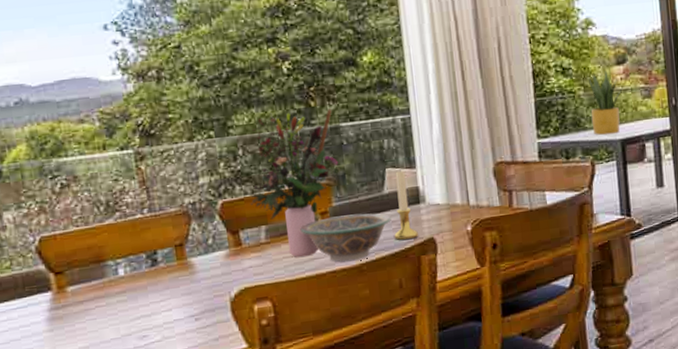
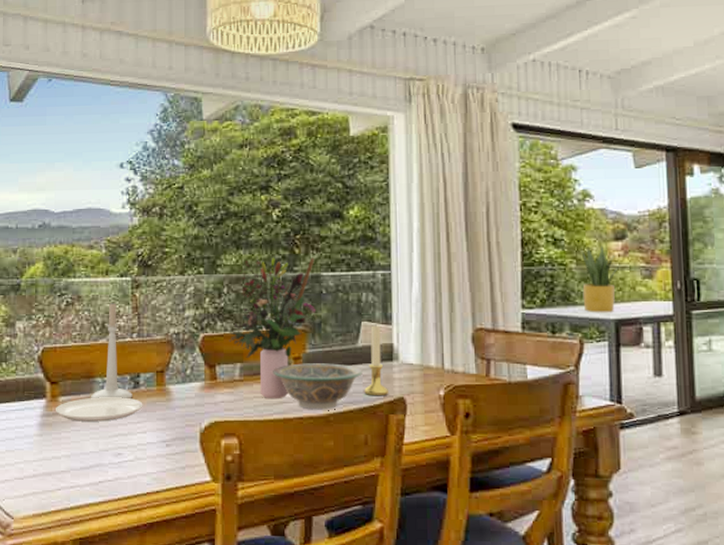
plate: none [65,277,165,310] -> present [56,397,143,422]
candlestick: none [103,179,152,283] -> present [90,303,132,400]

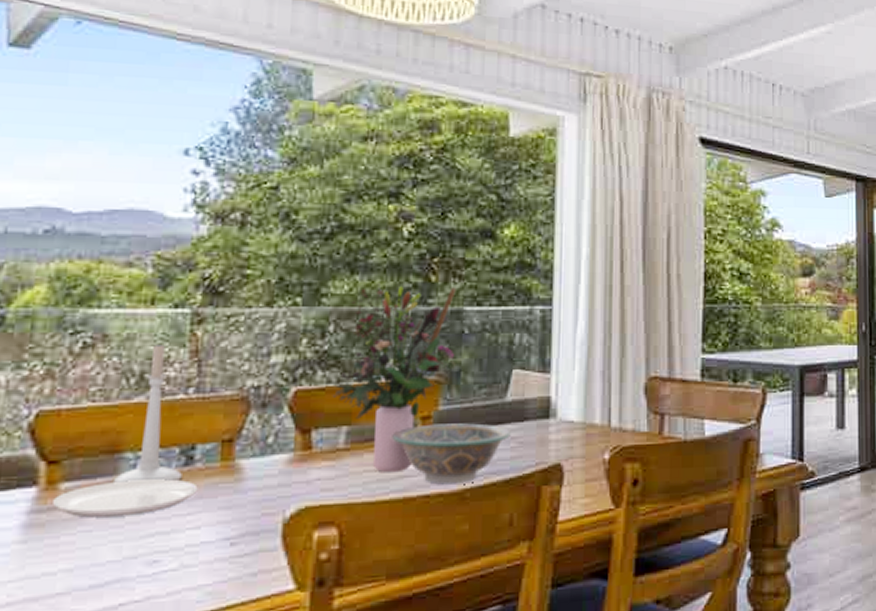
candle holder: present [364,324,388,396] -> none [511,373,542,464]
planter: present [581,245,620,313] -> none [767,281,807,359]

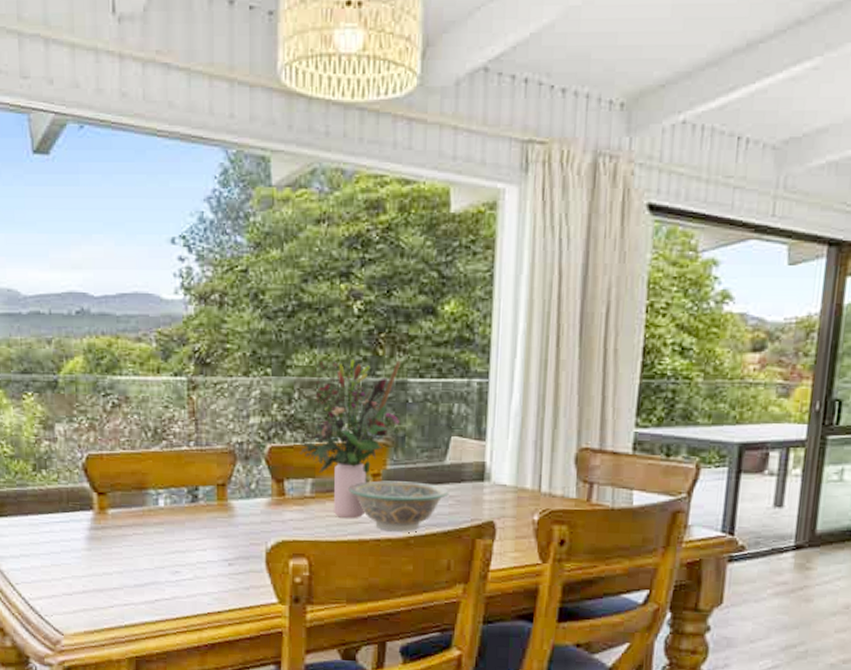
plate: present [53,479,198,518] -> none [105,510,202,537]
candlestick: present [112,345,182,483] -> none [143,406,190,514]

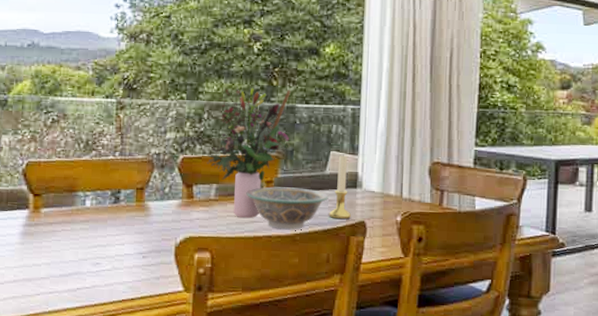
candle holder: none [450,440,477,519] -> present [329,154,351,220]

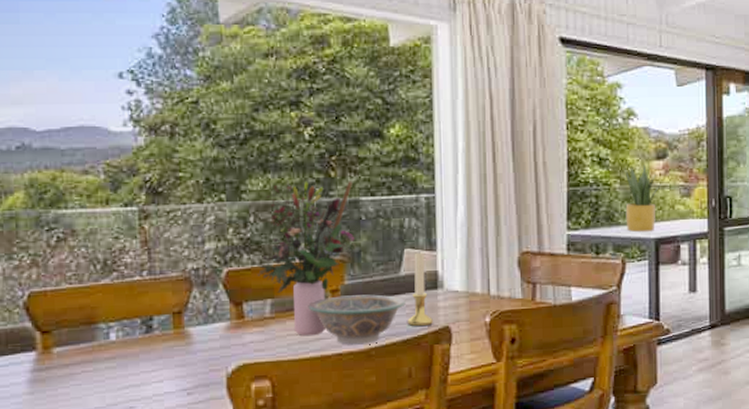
planter: none [529,93,564,154] -> present [625,164,661,233]

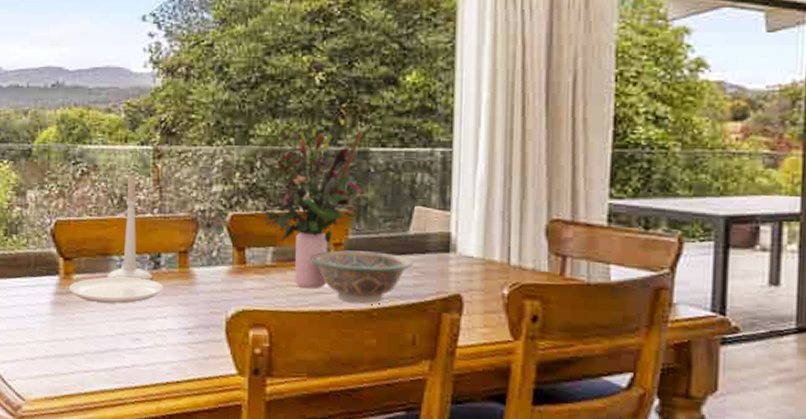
plate: none [49,343,158,375] -> present [69,276,164,304]
candlestick: none [92,237,145,347] -> present [106,174,152,281]
candle holder: present [407,251,433,327] -> none [414,210,442,292]
planter: present [625,164,661,233] -> none [686,126,737,208]

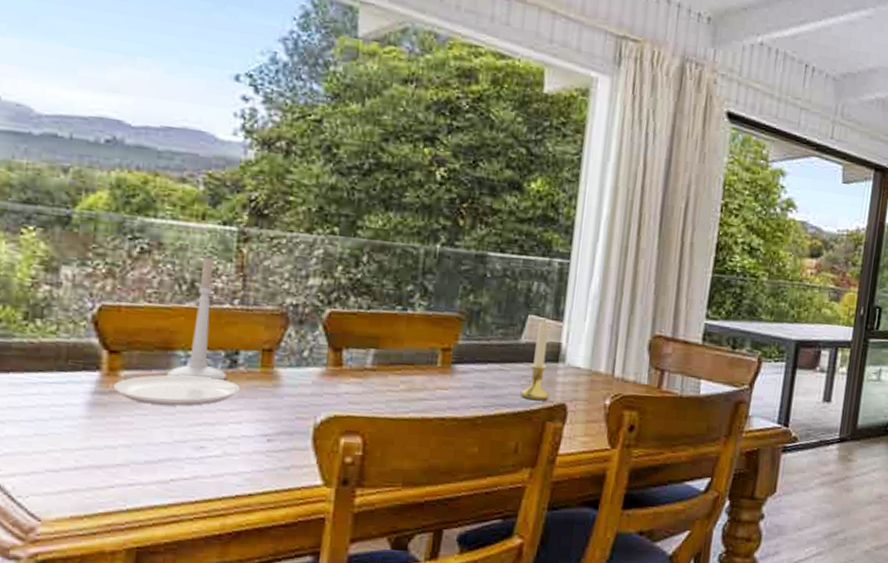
bouquet: present [260,126,364,289] -> none [362,221,482,395]
bowl: present [309,250,413,304] -> none [414,355,522,411]
candle holder: none [414,210,442,292] -> present [521,319,550,401]

